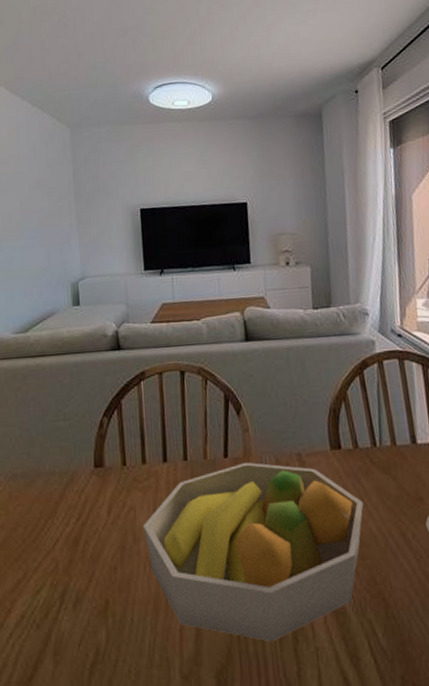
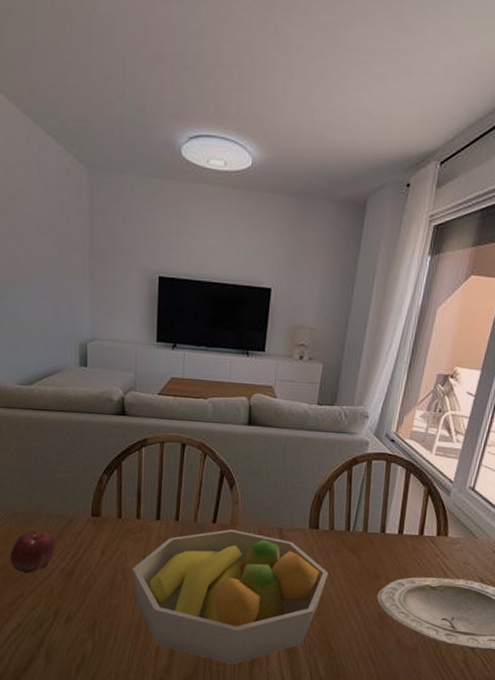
apple: none [11,493,59,548] -> present [11,531,56,574]

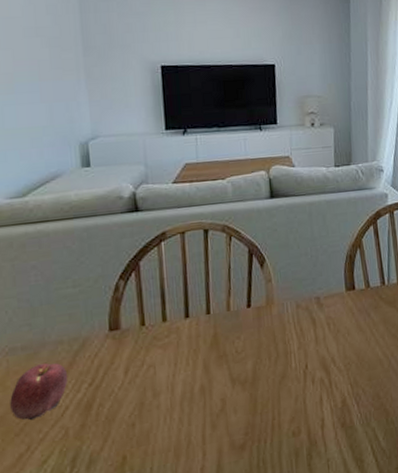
fruit bowl: present [133,529,329,665] -> none [164,308,372,464]

